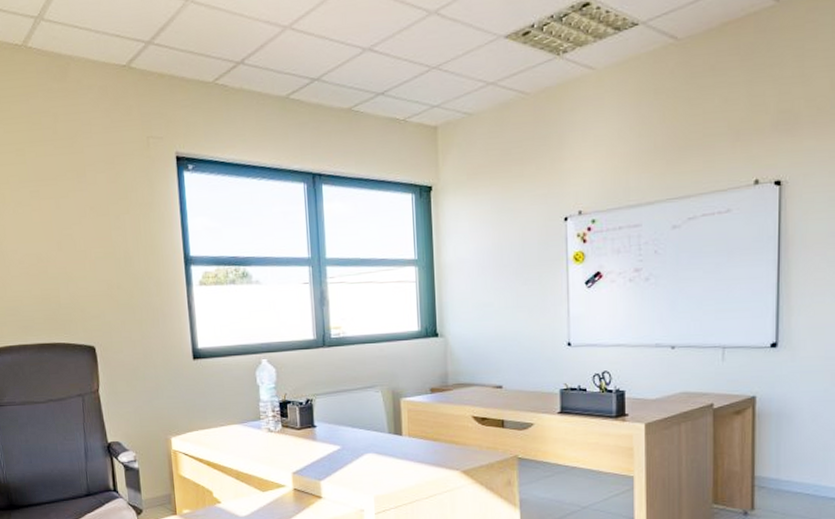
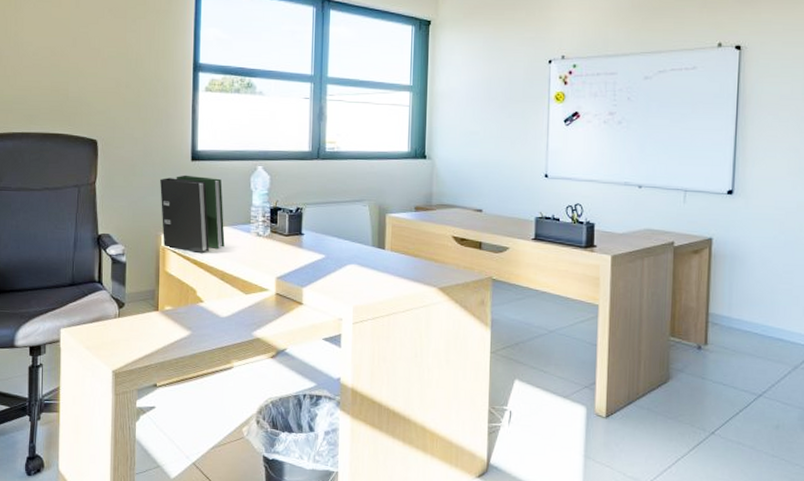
binder: none [163,374,237,454] -> present [160,175,225,254]

